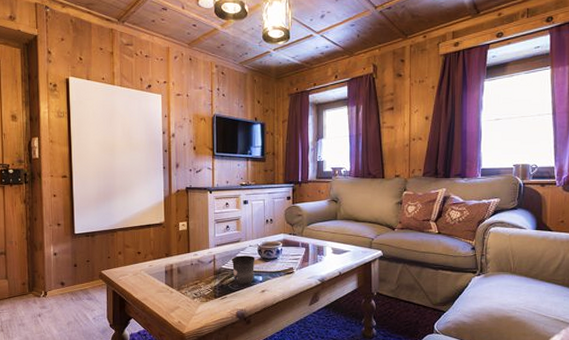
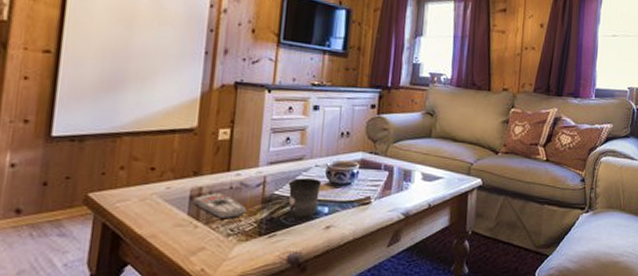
remote control: none [167,268,204,287] -> present [192,193,247,220]

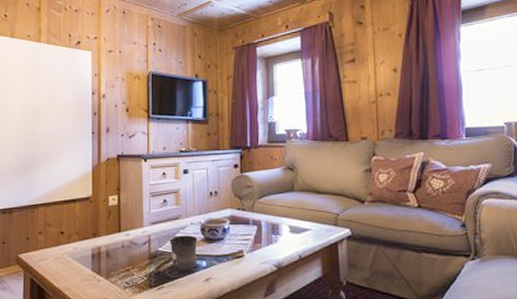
remote control: present [192,193,247,220] -> none [94,251,137,274]

